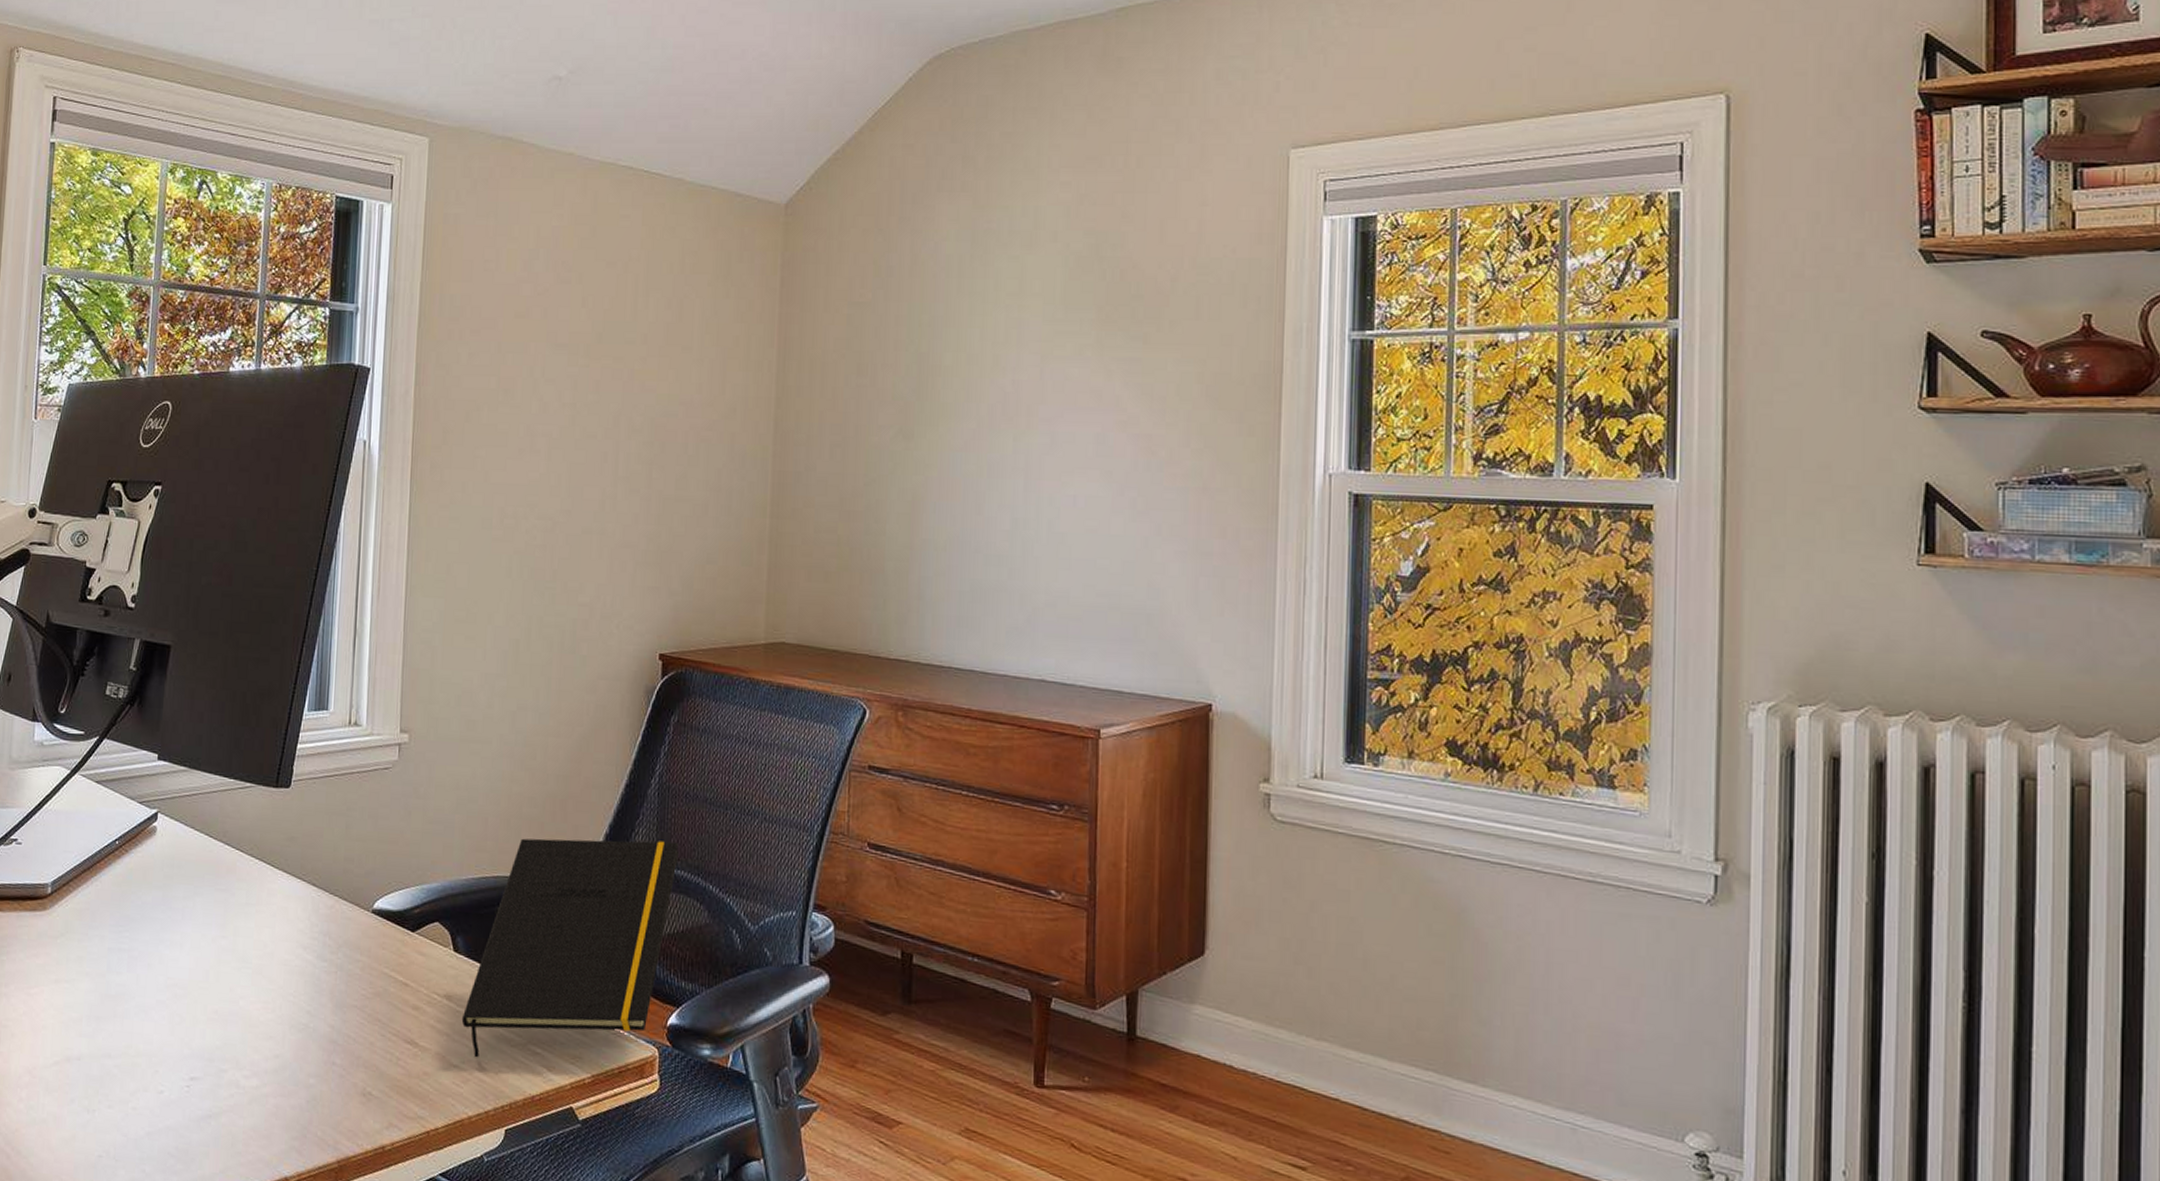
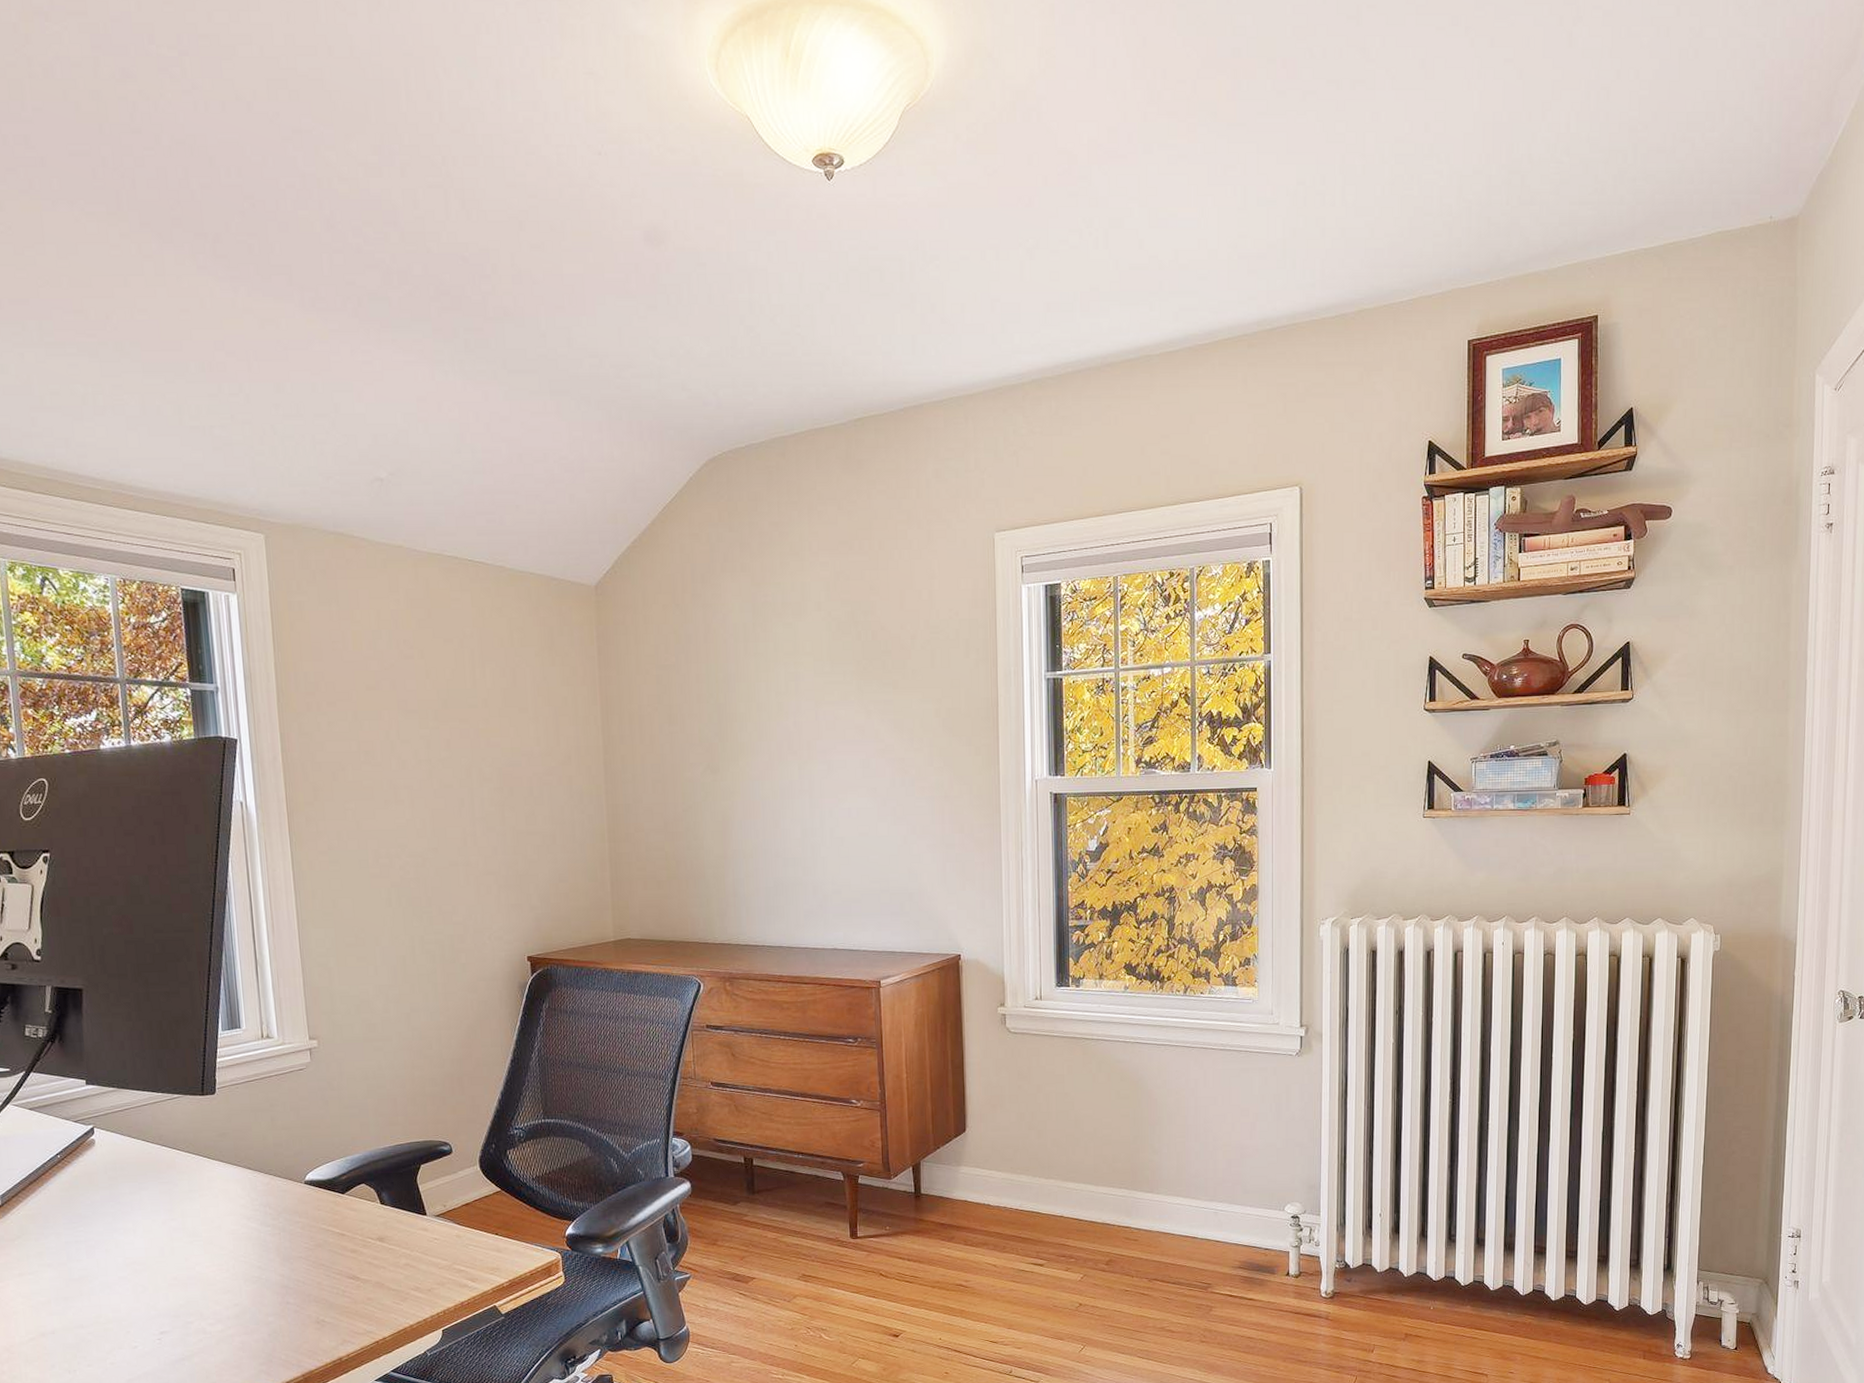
notepad: present [461,838,679,1058] -> none [394,1099,561,1281]

